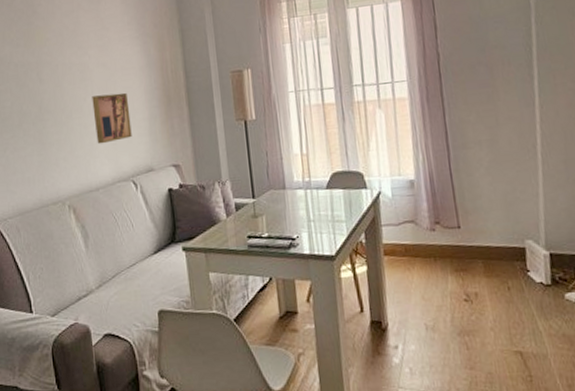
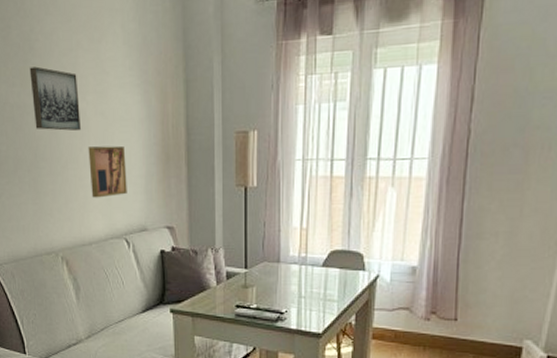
wall art: none [33,28,84,84] -> present [29,66,81,131]

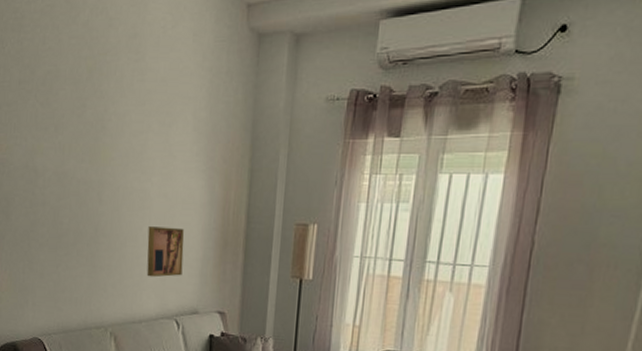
wall art: present [29,66,81,131] -> none [99,145,145,209]

